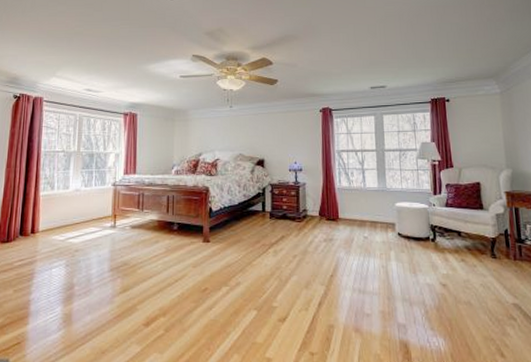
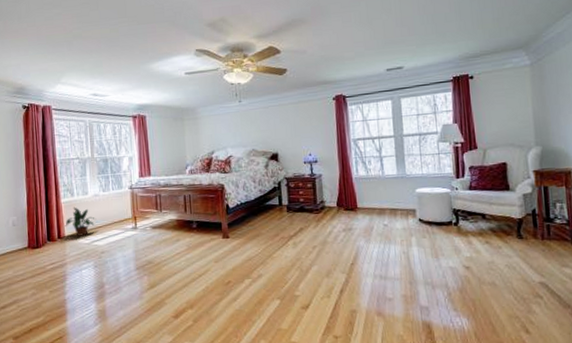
potted plant: none [40,201,75,232] -> present [65,207,97,236]

